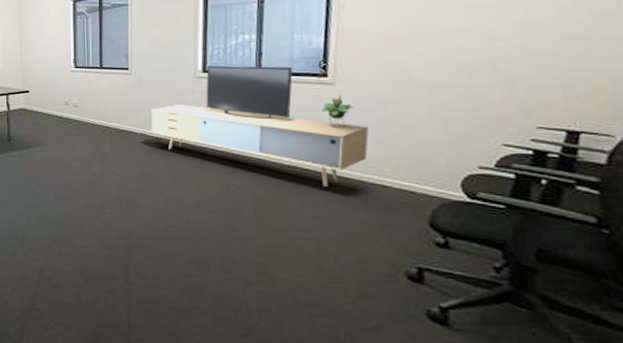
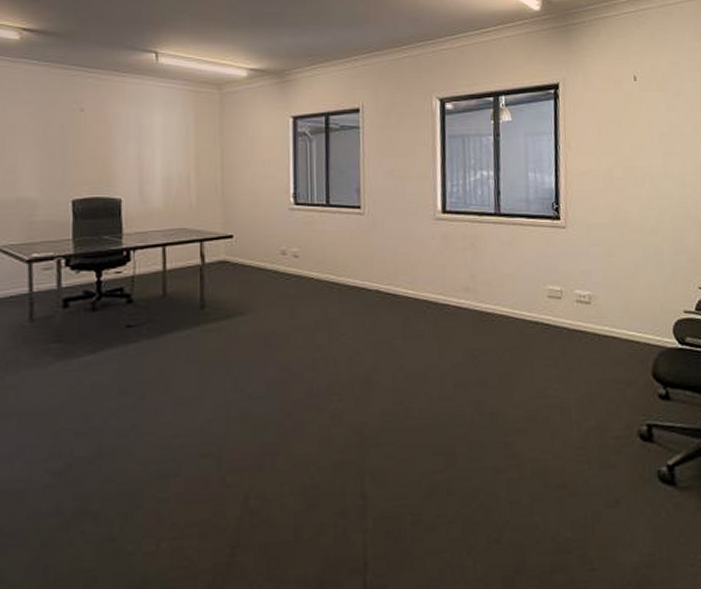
media console: present [151,65,369,186] -> none [387,205,599,342]

